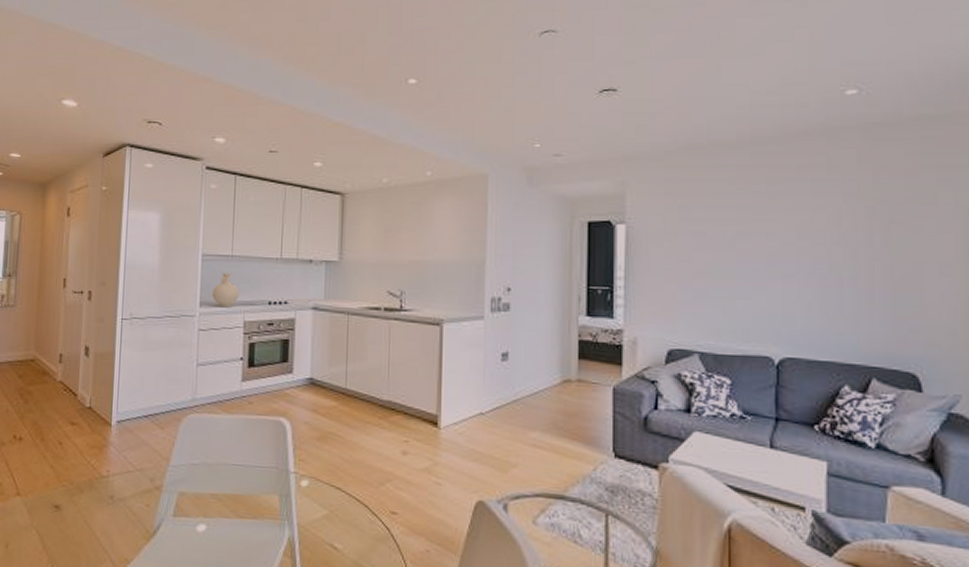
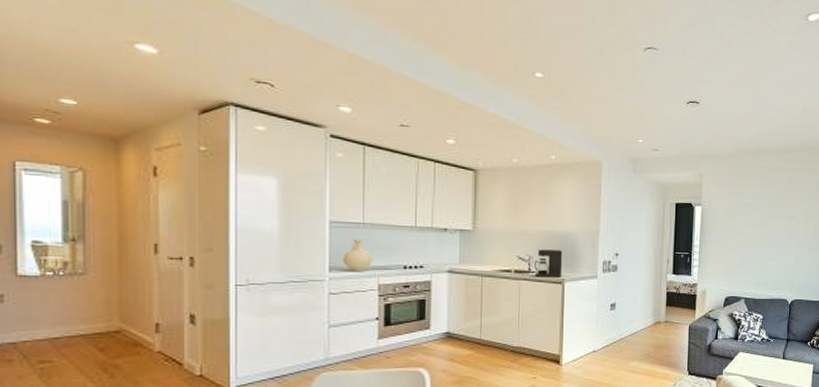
coffee maker: none [407,282,441,317] -> present [534,248,563,277]

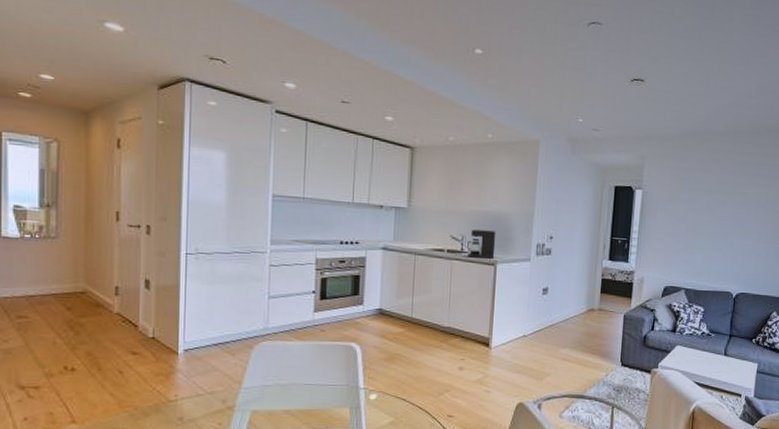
ceramic jug: present [342,239,373,272] -> none [283,213,312,246]

